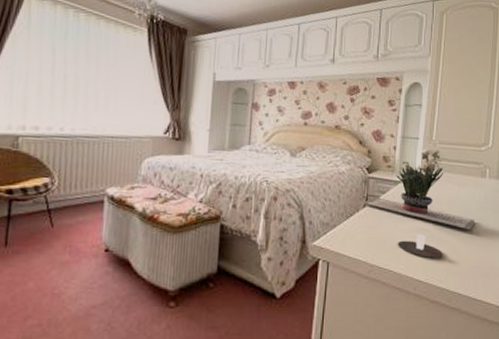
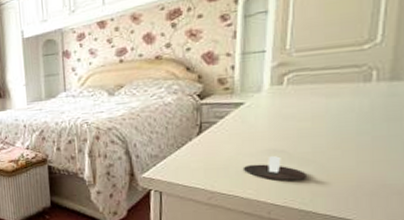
potted flower: present [362,150,475,229] -> none [195,59,354,146]

